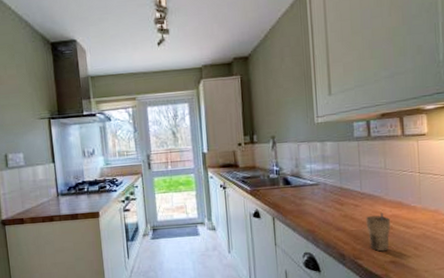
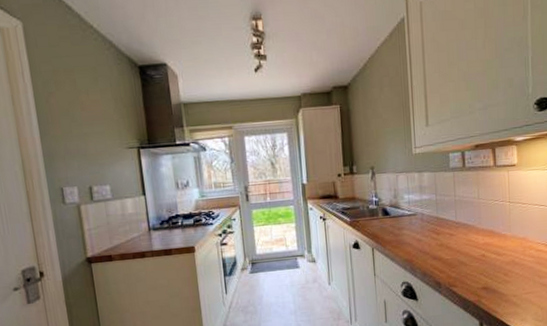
cup: present [366,213,391,252] -> none [460,241,483,279]

